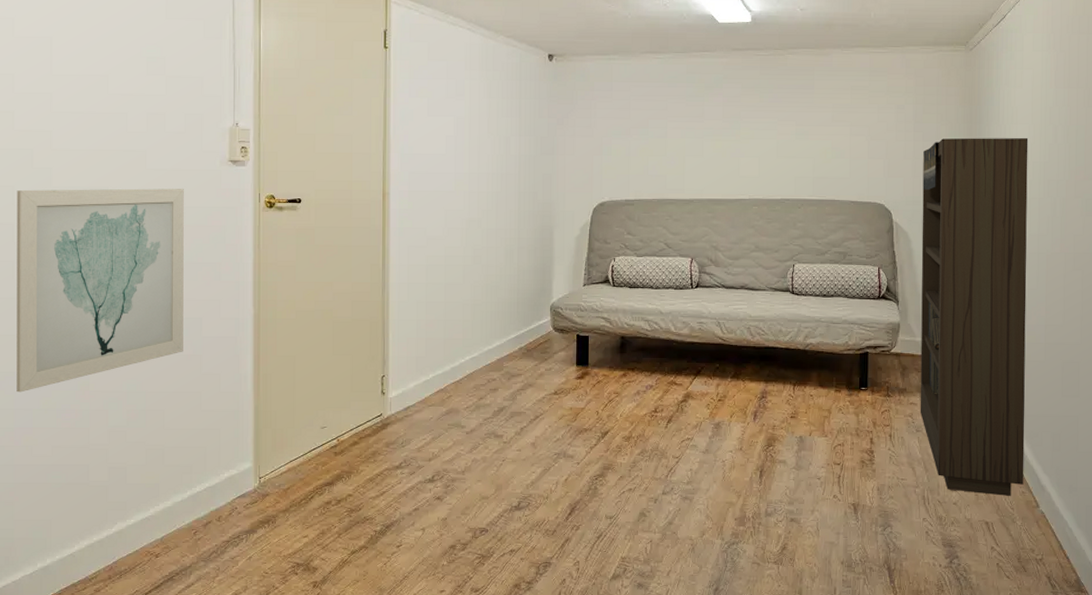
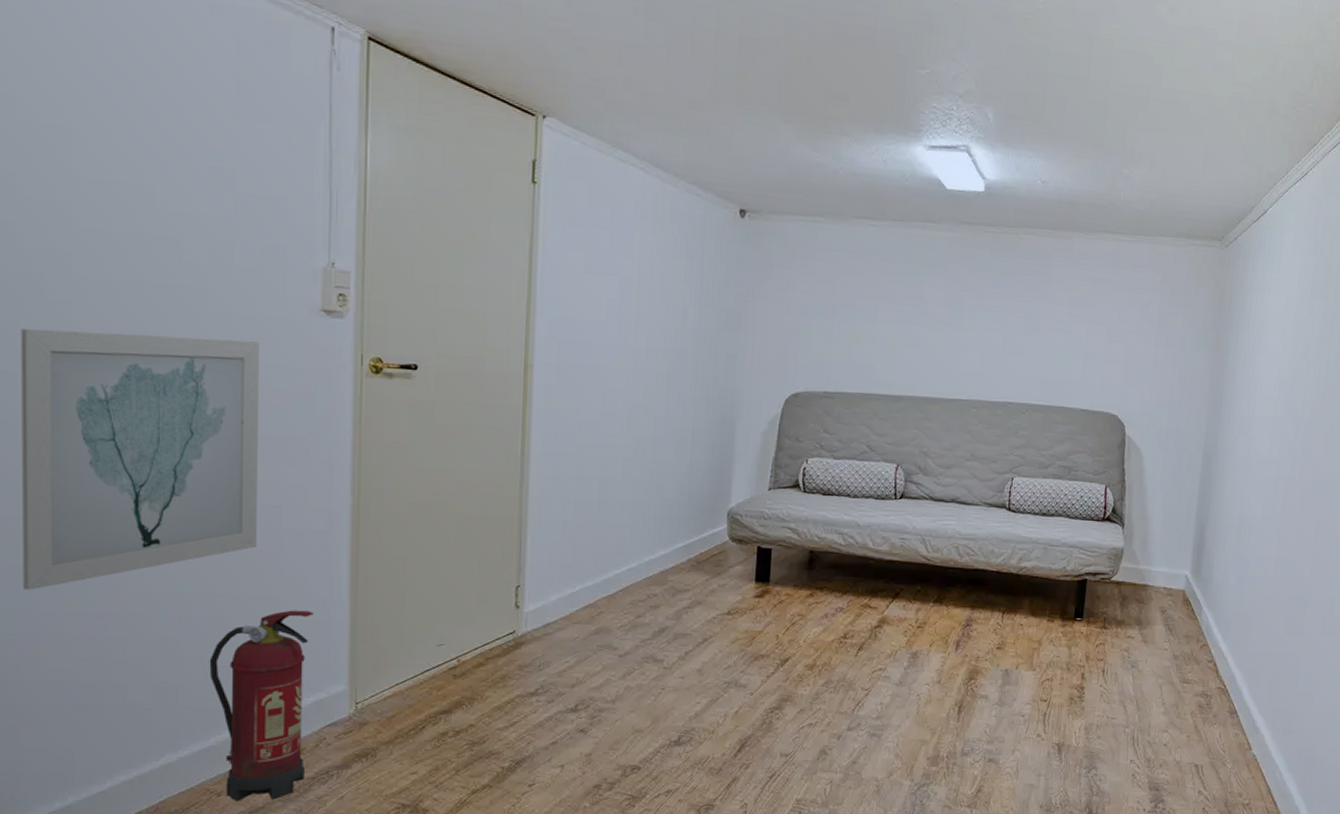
fire extinguisher: none [149,402,226,561] -> present [209,610,314,801]
bookcase: present [920,137,1029,497] -> none [1136,345,1278,739]

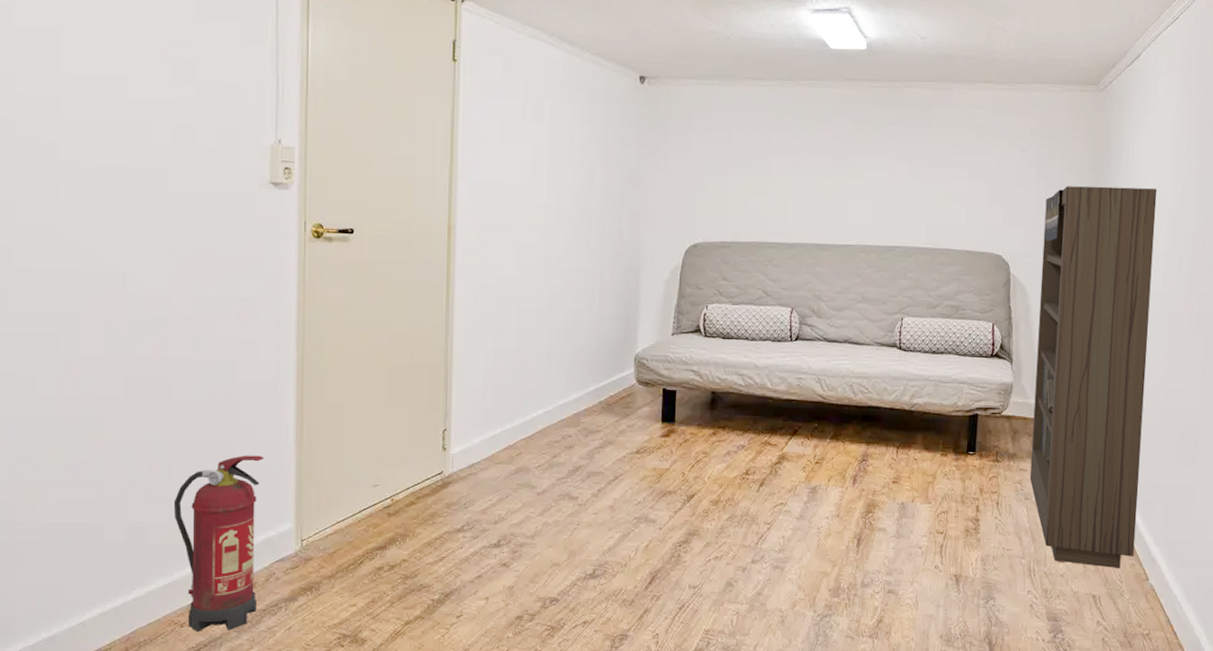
wall art: present [20,328,259,591] -> none [16,208,216,441]
bookcase: none [1136,345,1278,739] -> present [1029,186,1158,569]

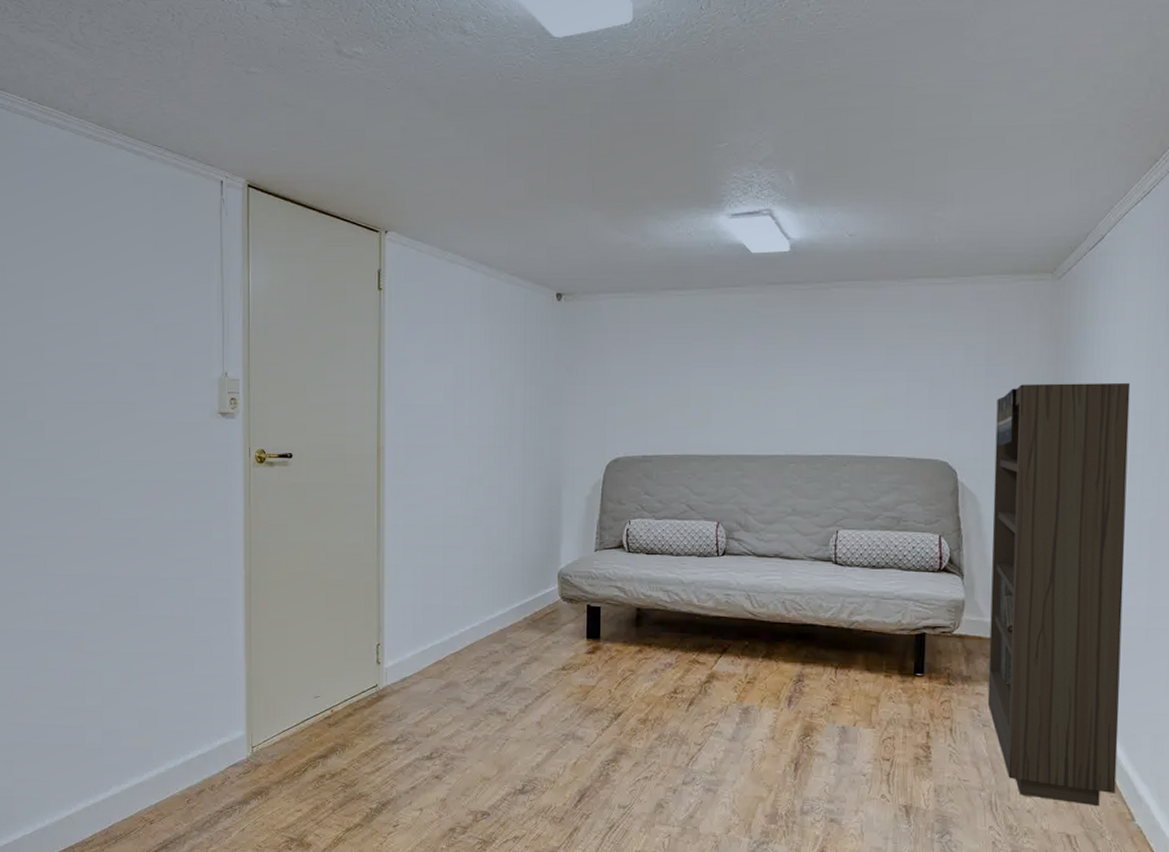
fire extinguisher: present [173,455,264,632] -> none [142,666,218,829]

